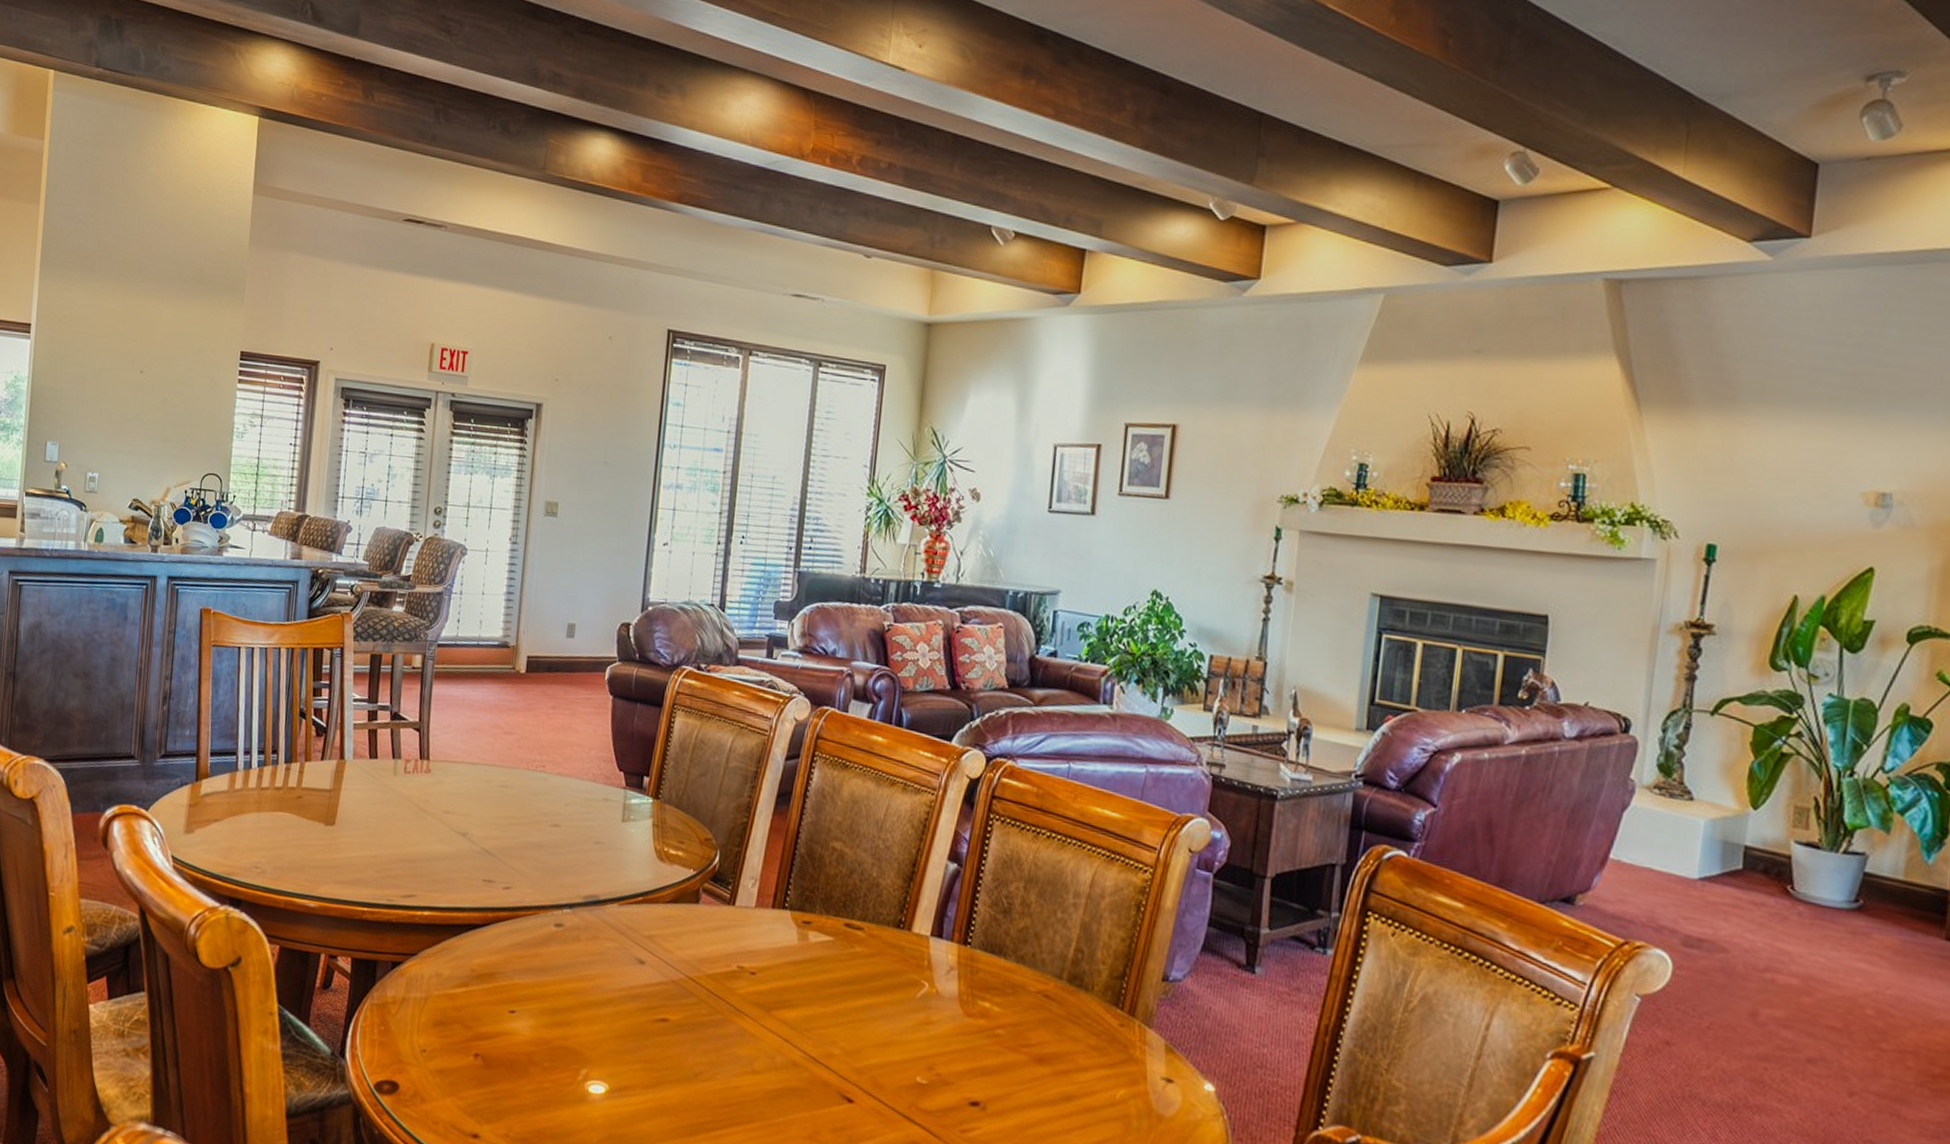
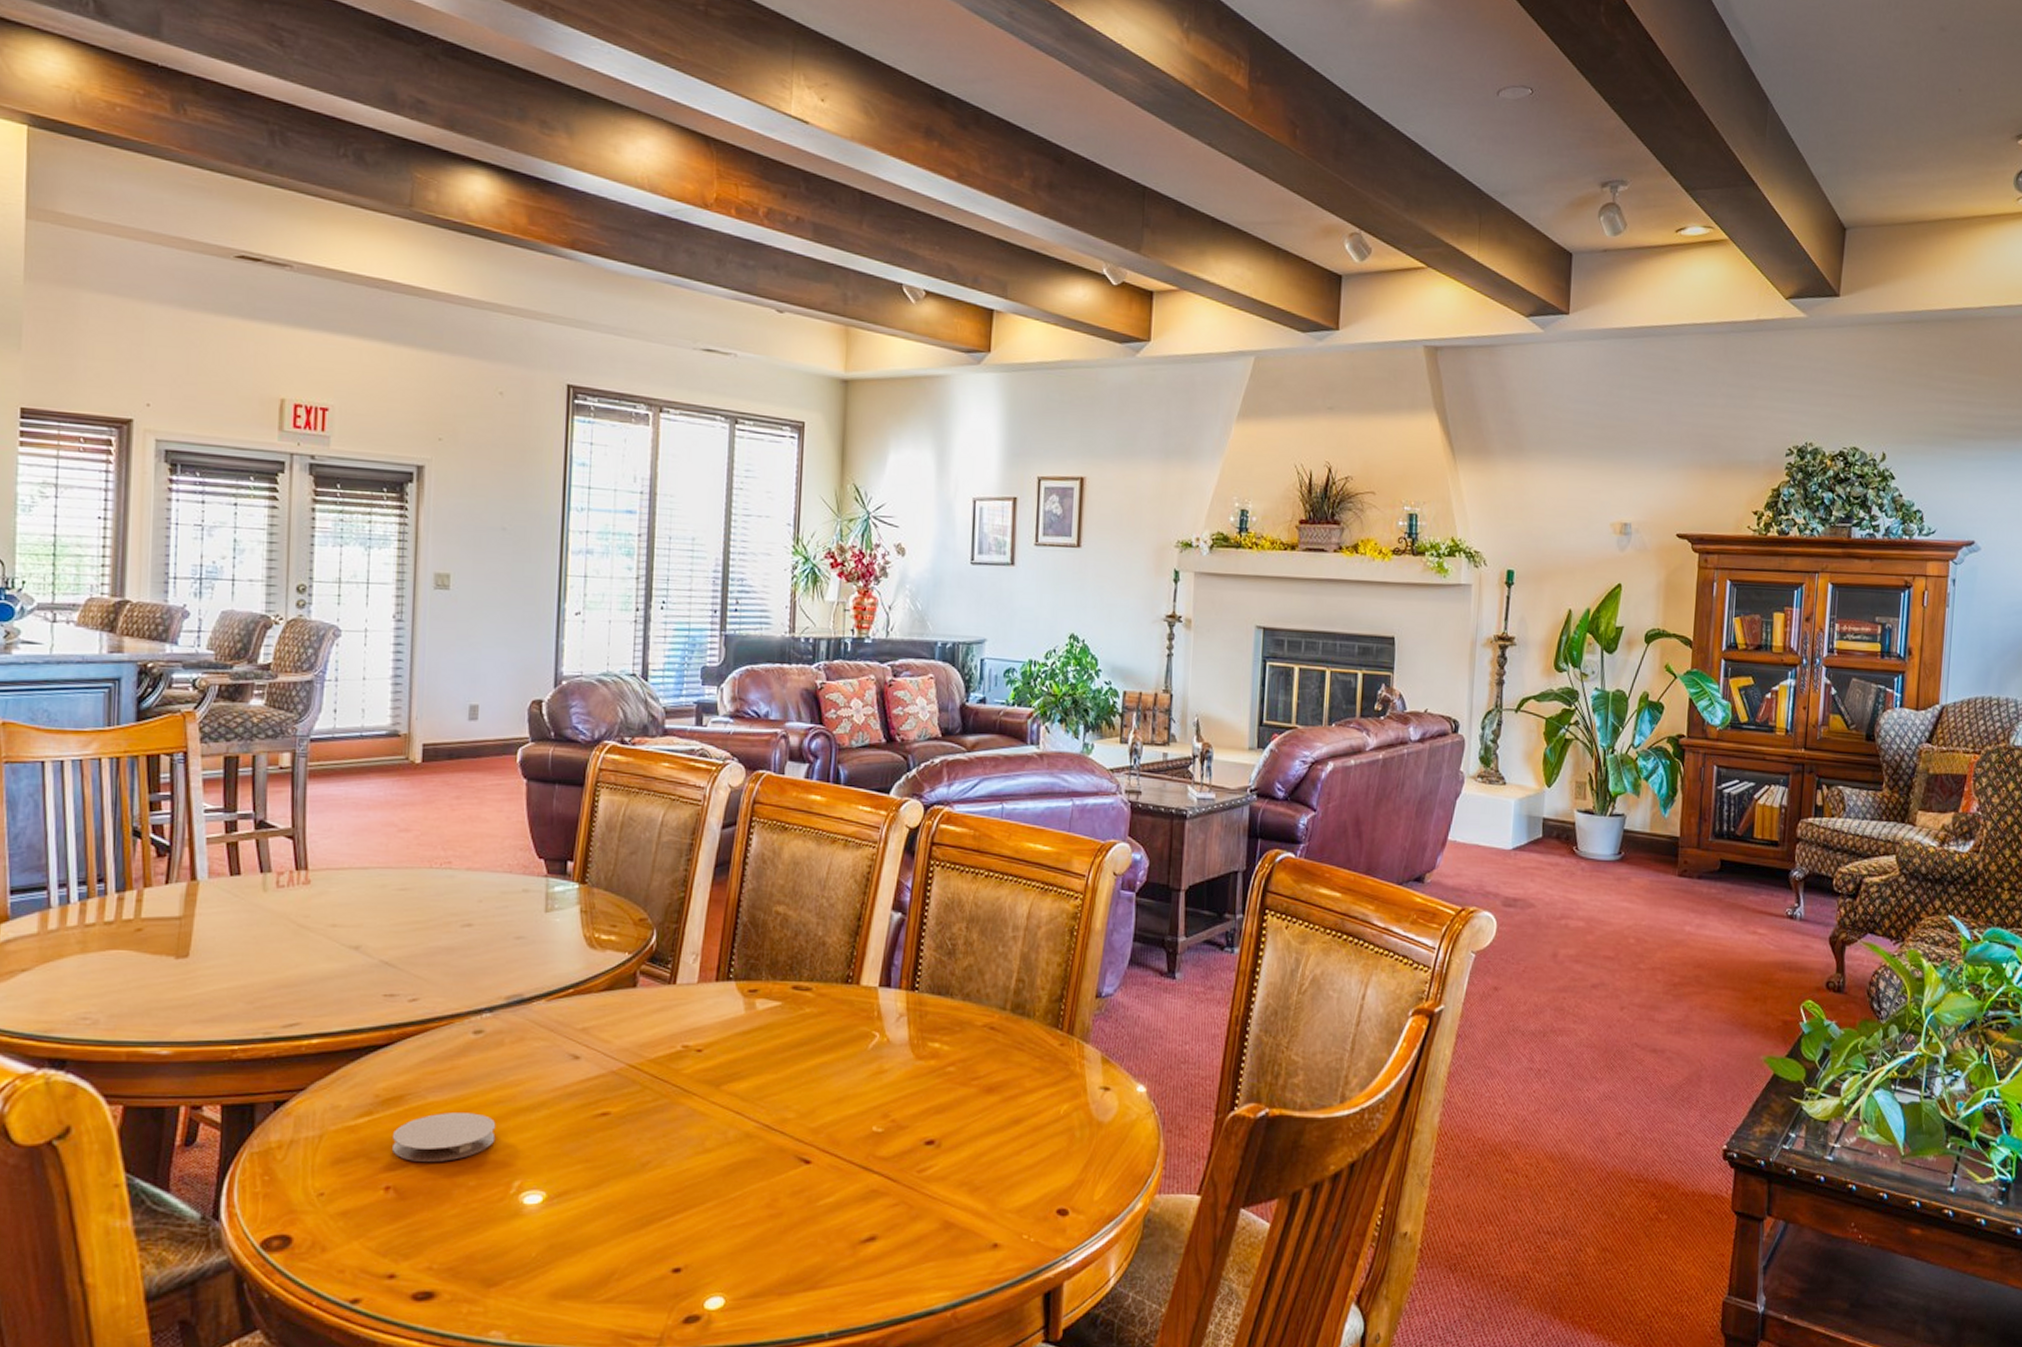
coaster: none [482,994,569,1040] -> present [393,1113,496,1163]

